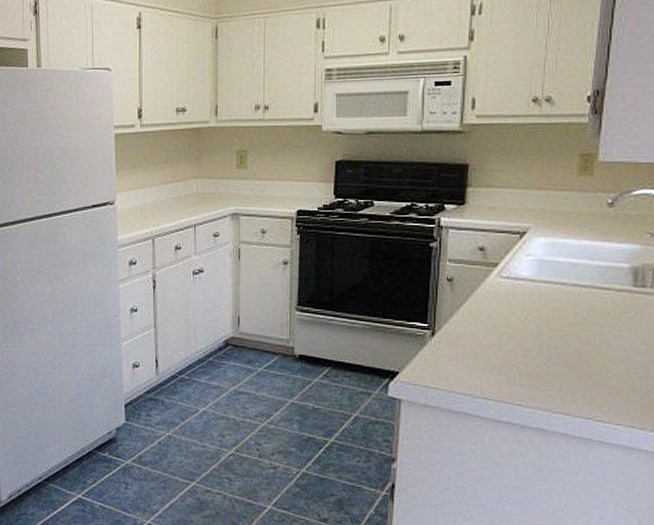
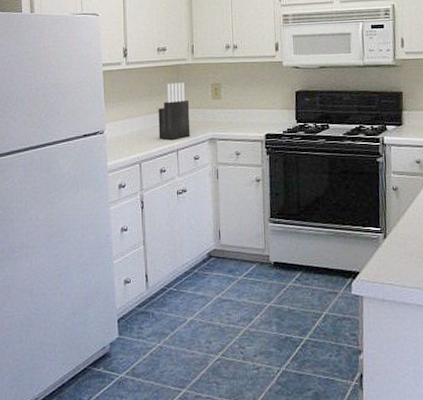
knife block: none [174,148,211,213] -> present [158,82,191,140]

